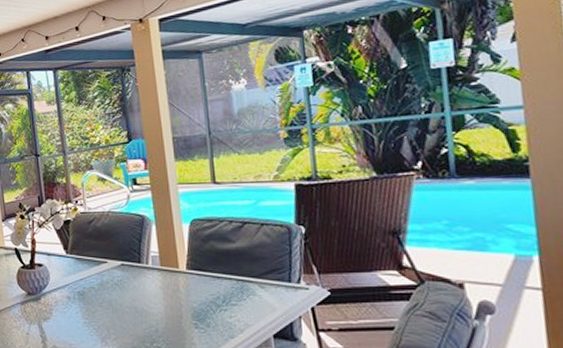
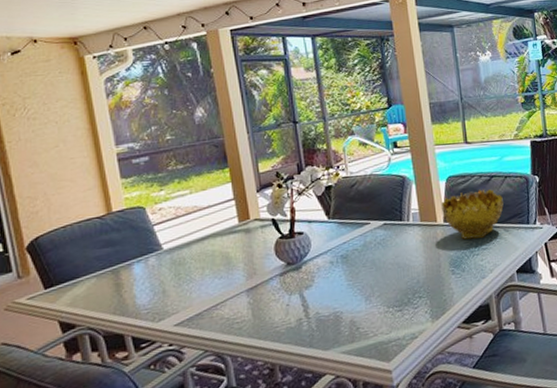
decorative bowl: none [183,236,259,293] -> present [441,189,504,240]

